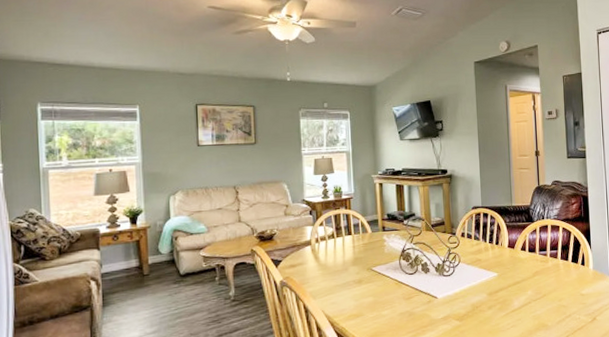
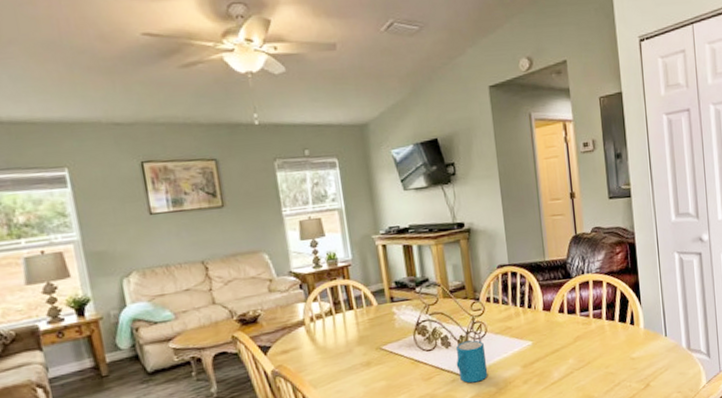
mug: none [432,268,459,305] -> present [456,340,488,383]

